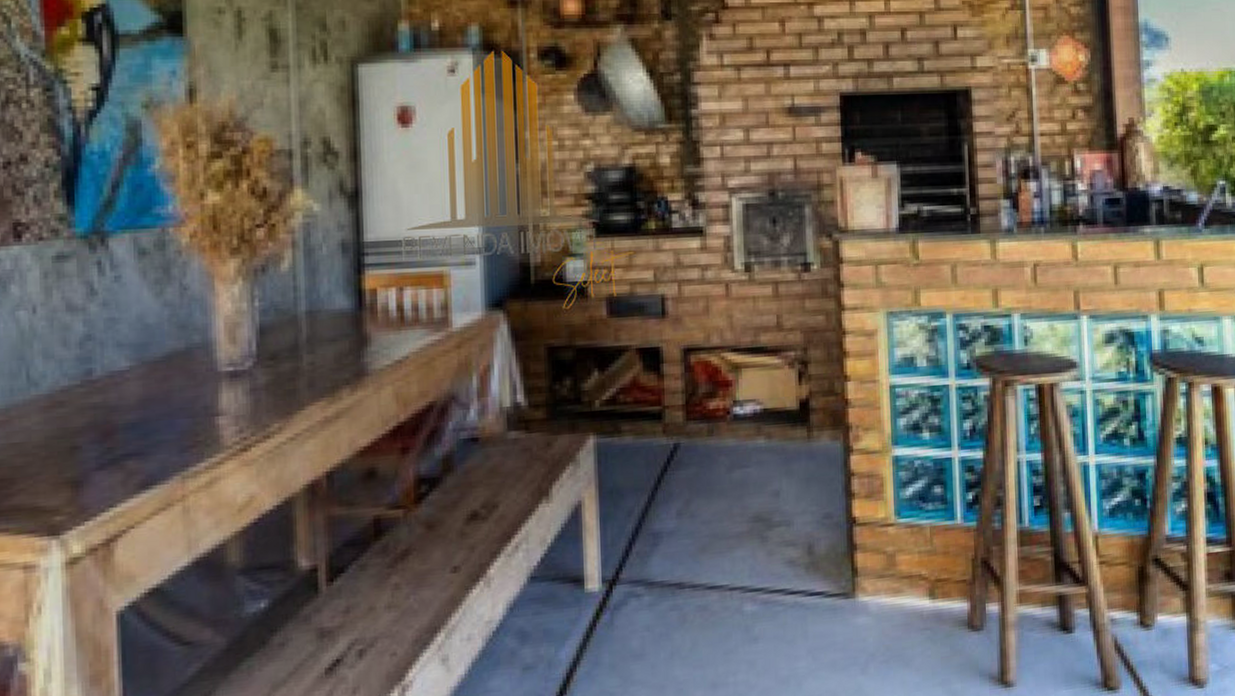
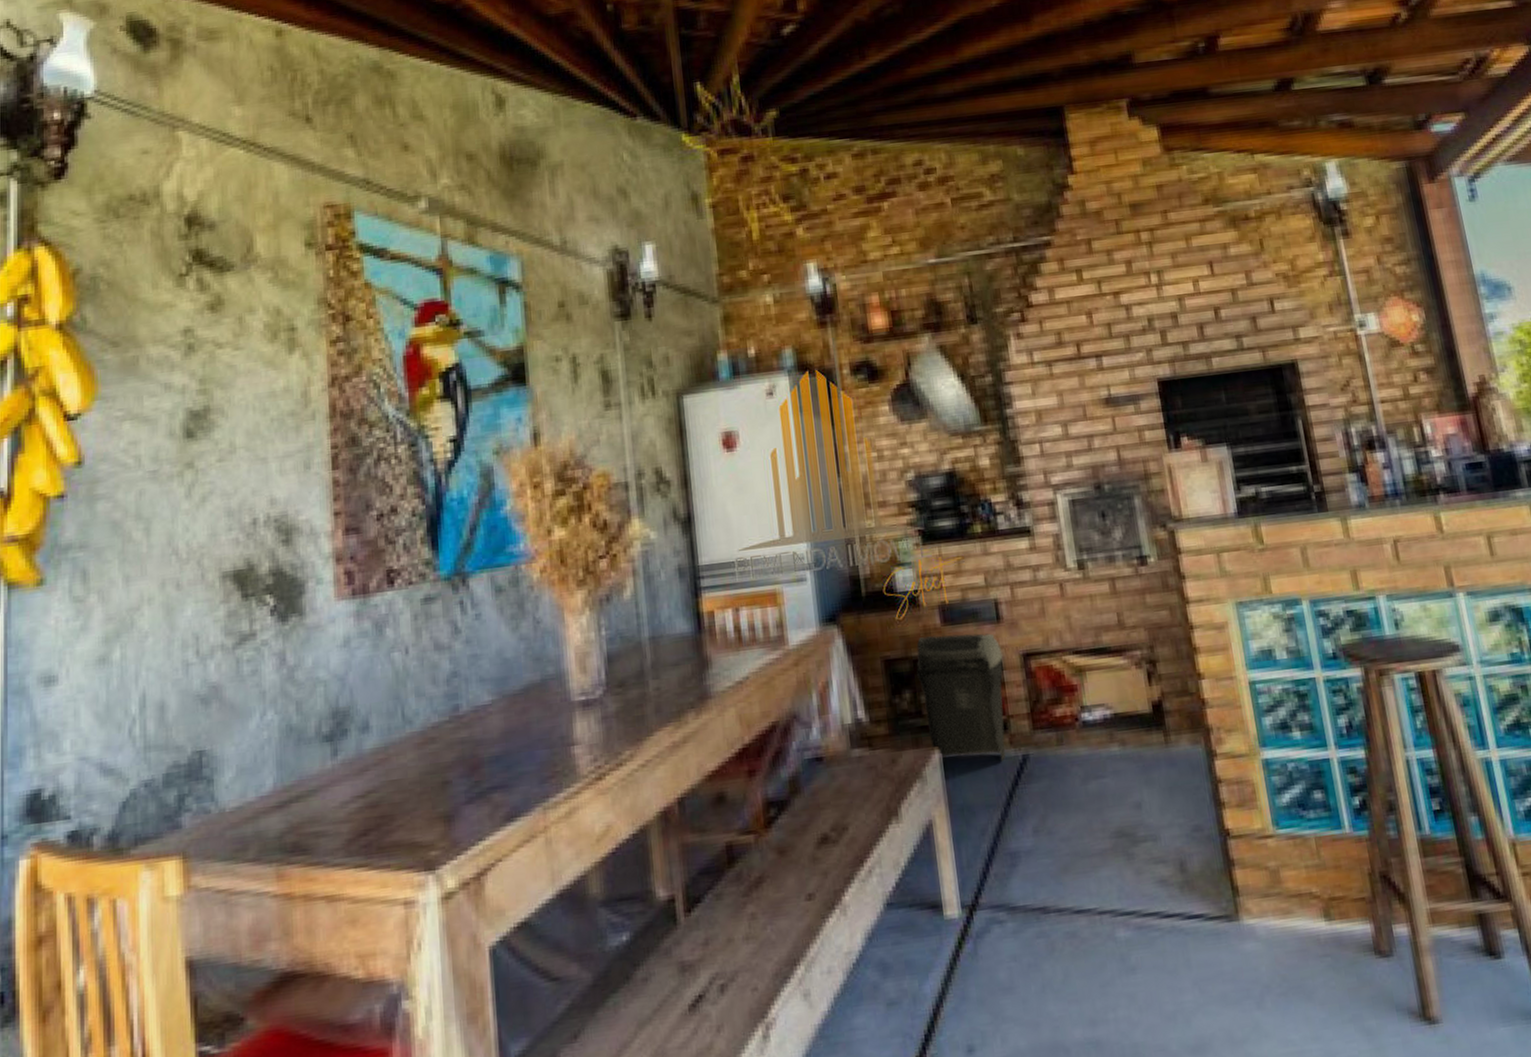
trash can: none [579,326,664,449] -> present [916,633,1006,762]

